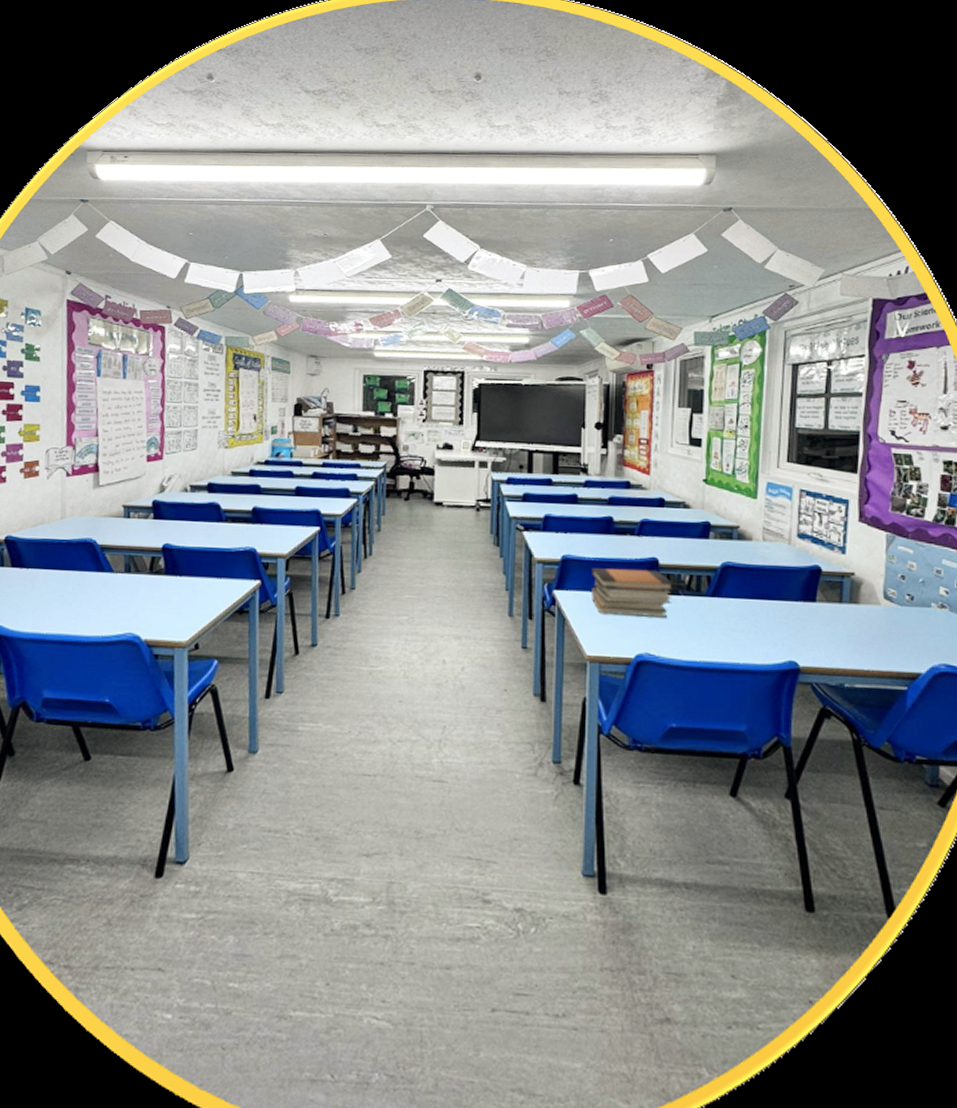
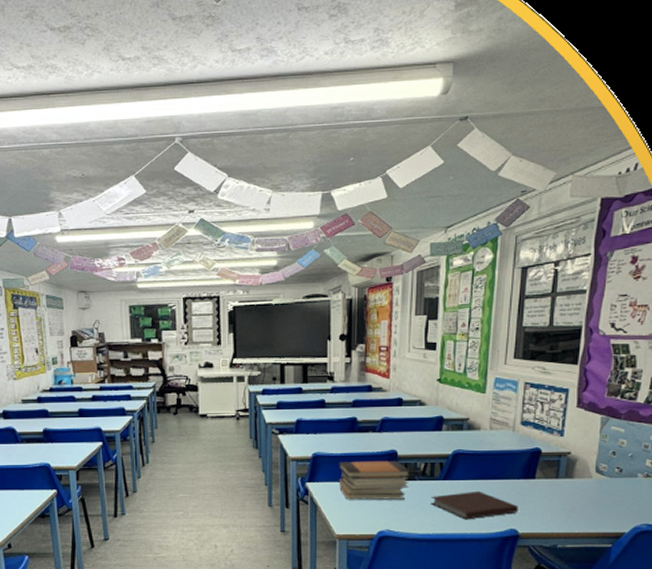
notebook: none [697,612,798,647] -> present [431,490,518,520]

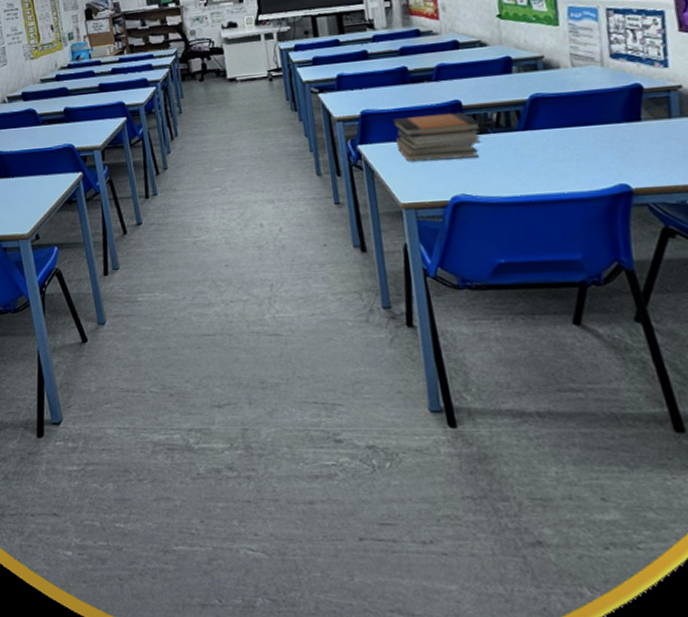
notebook: present [431,490,518,520] -> none [511,140,627,177]

